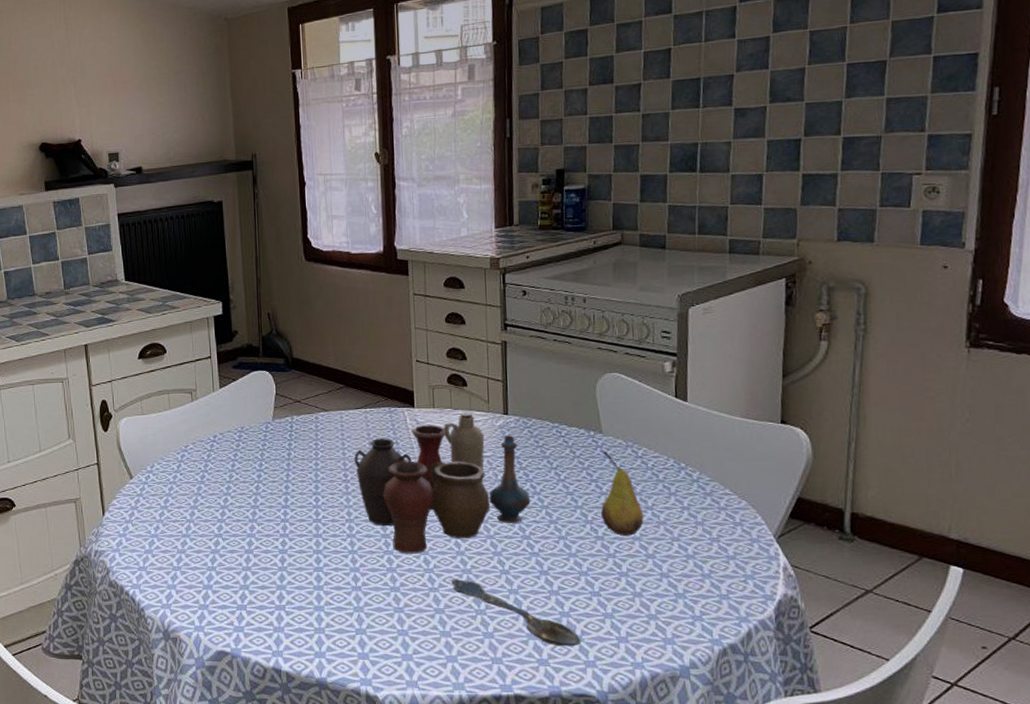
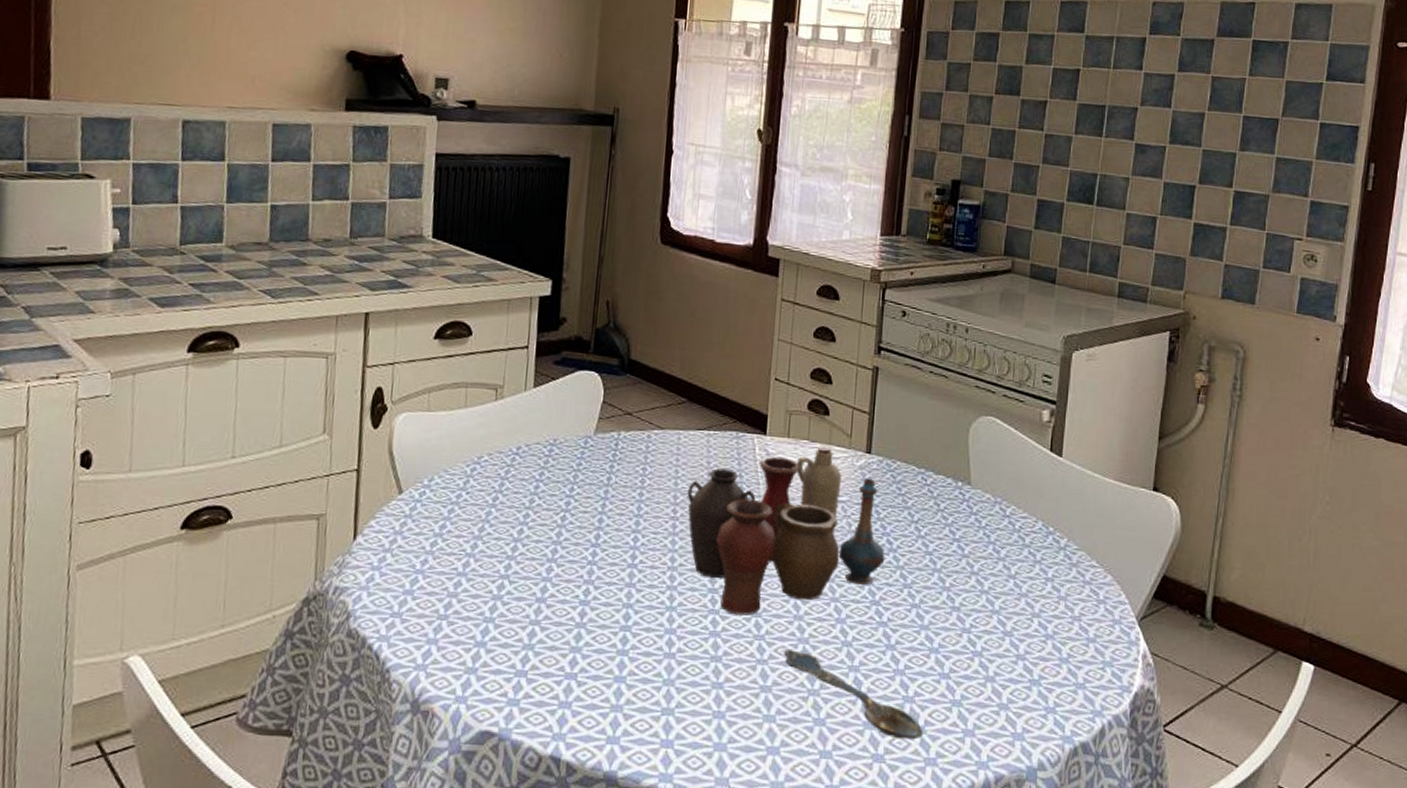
fruit: present [601,452,644,536] -> none [960,507,1005,608]

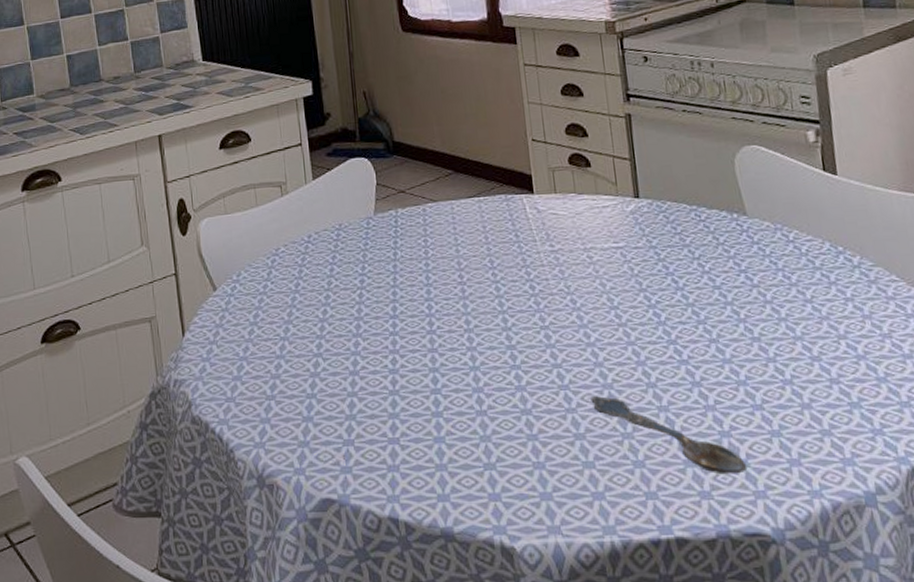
vase: present [687,446,885,616] -> none [469,196,674,368]

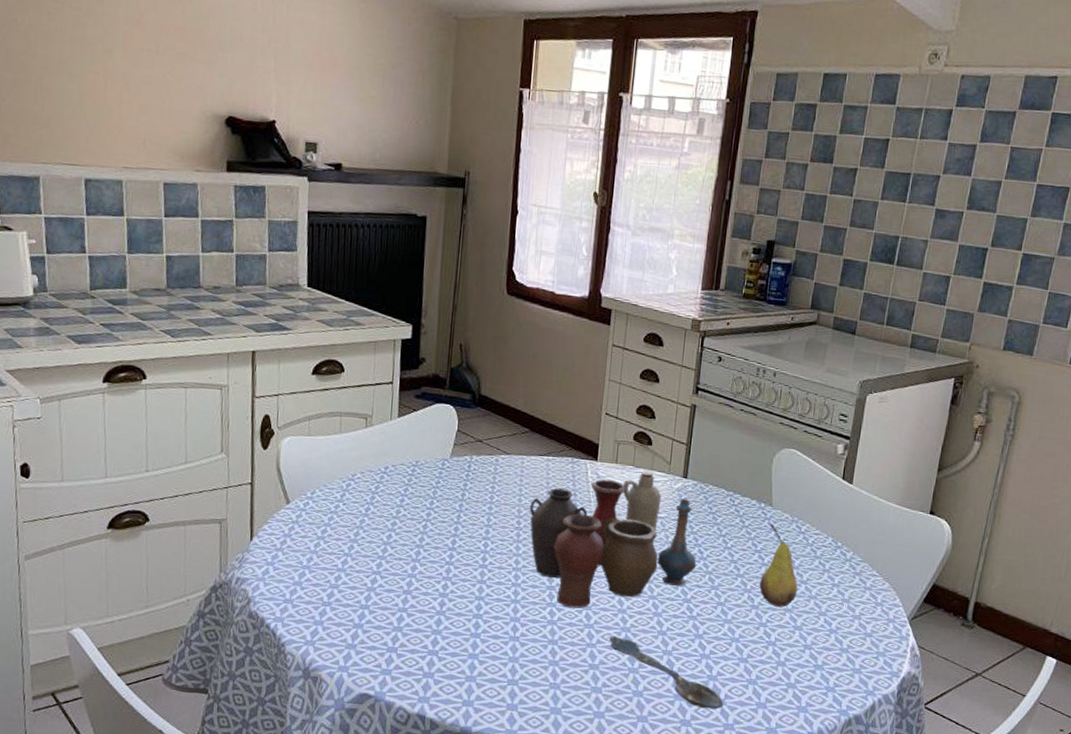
vase: none [469,196,674,368] -> present [529,471,697,609]
fruit: none [750,236,804,336] -> present [759,524,798,607]

